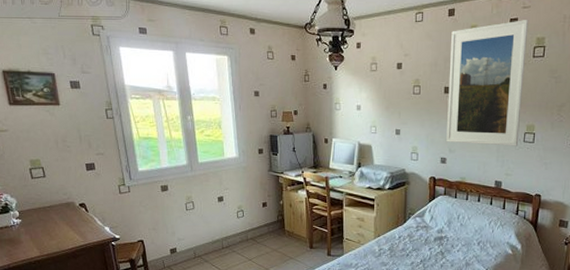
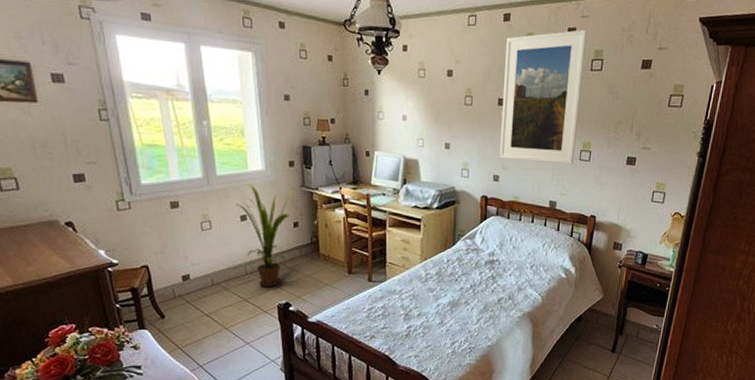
house plant: none [214,168,264,260] -> present [236,183,296,288]

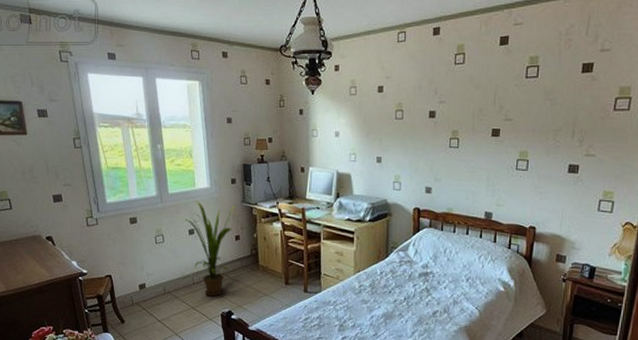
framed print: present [499,29,587,165] -> none [432,36,521,175]

